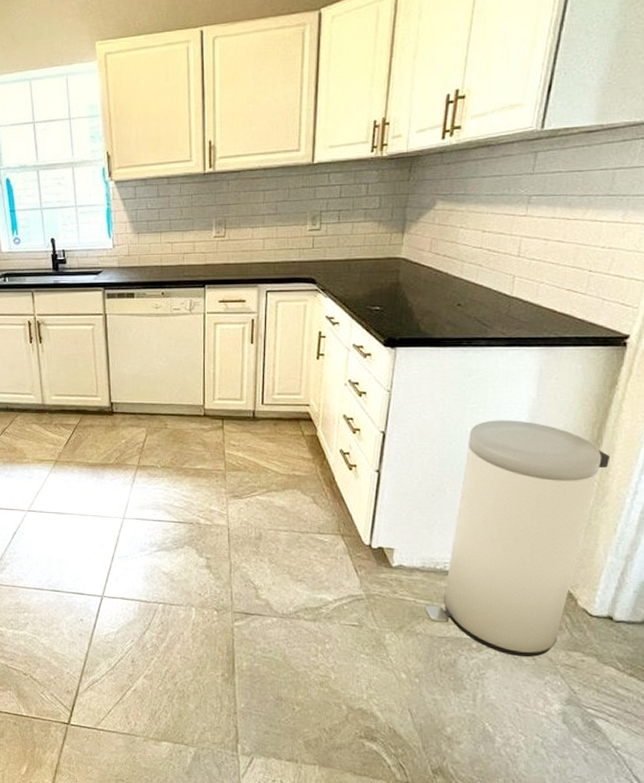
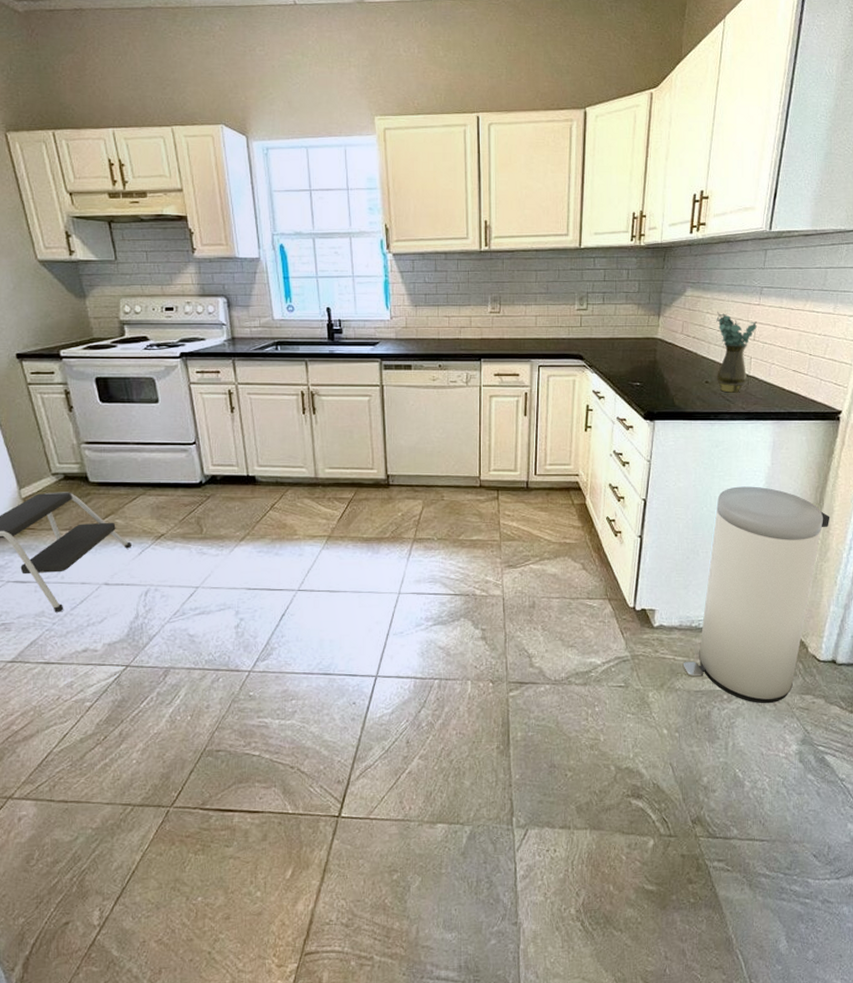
vase: none [471,226,522,316] -> present [716,312,757,393]

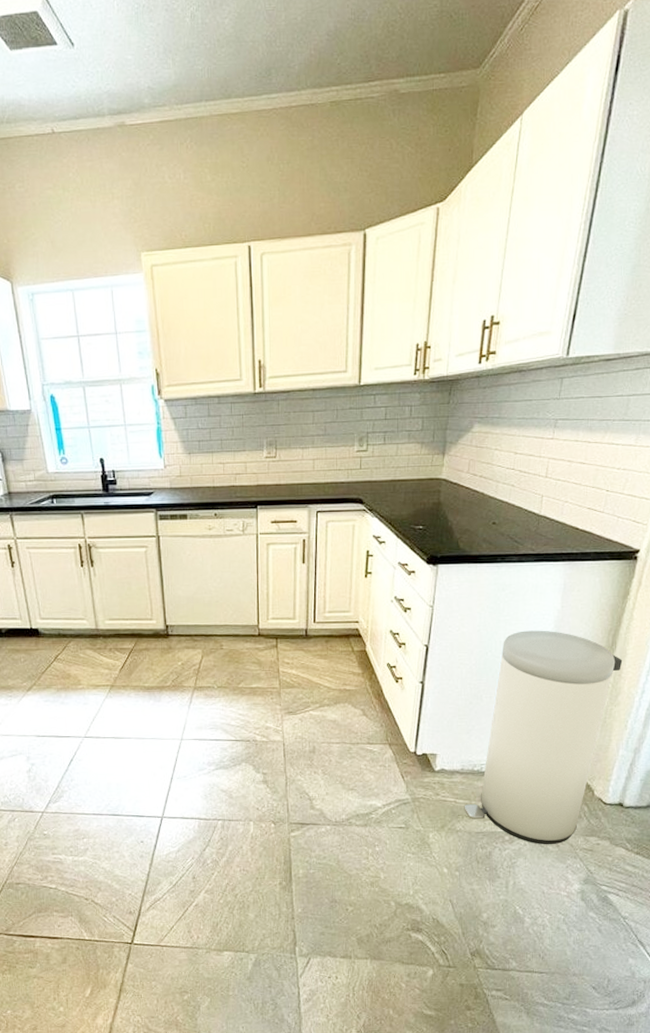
vase: present [716,312,757,393] -> none [505,448,550,534]

